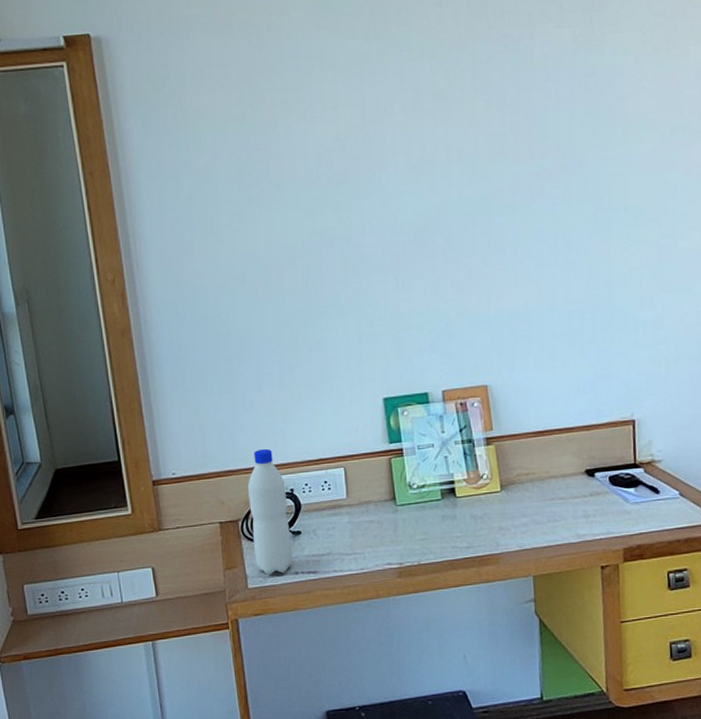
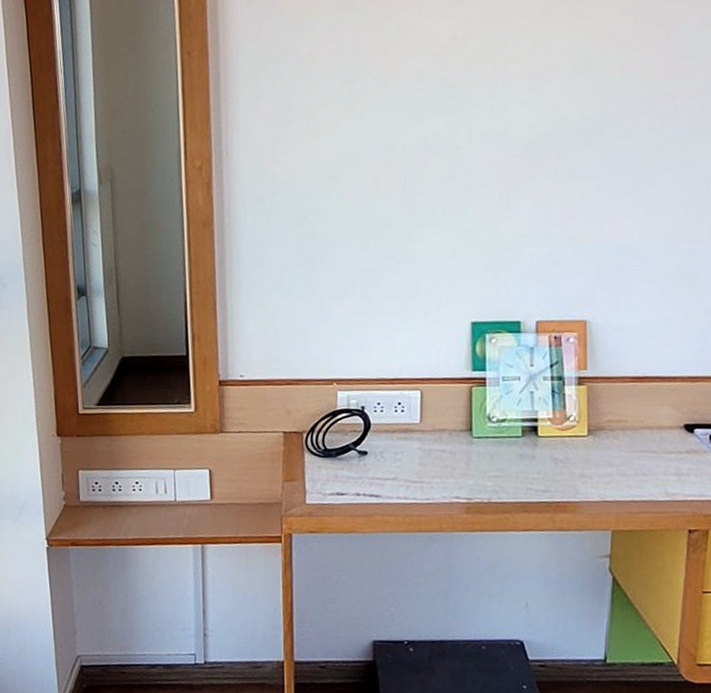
water bottle: present [248,448,293,575] -> none [316,360,357,493]

